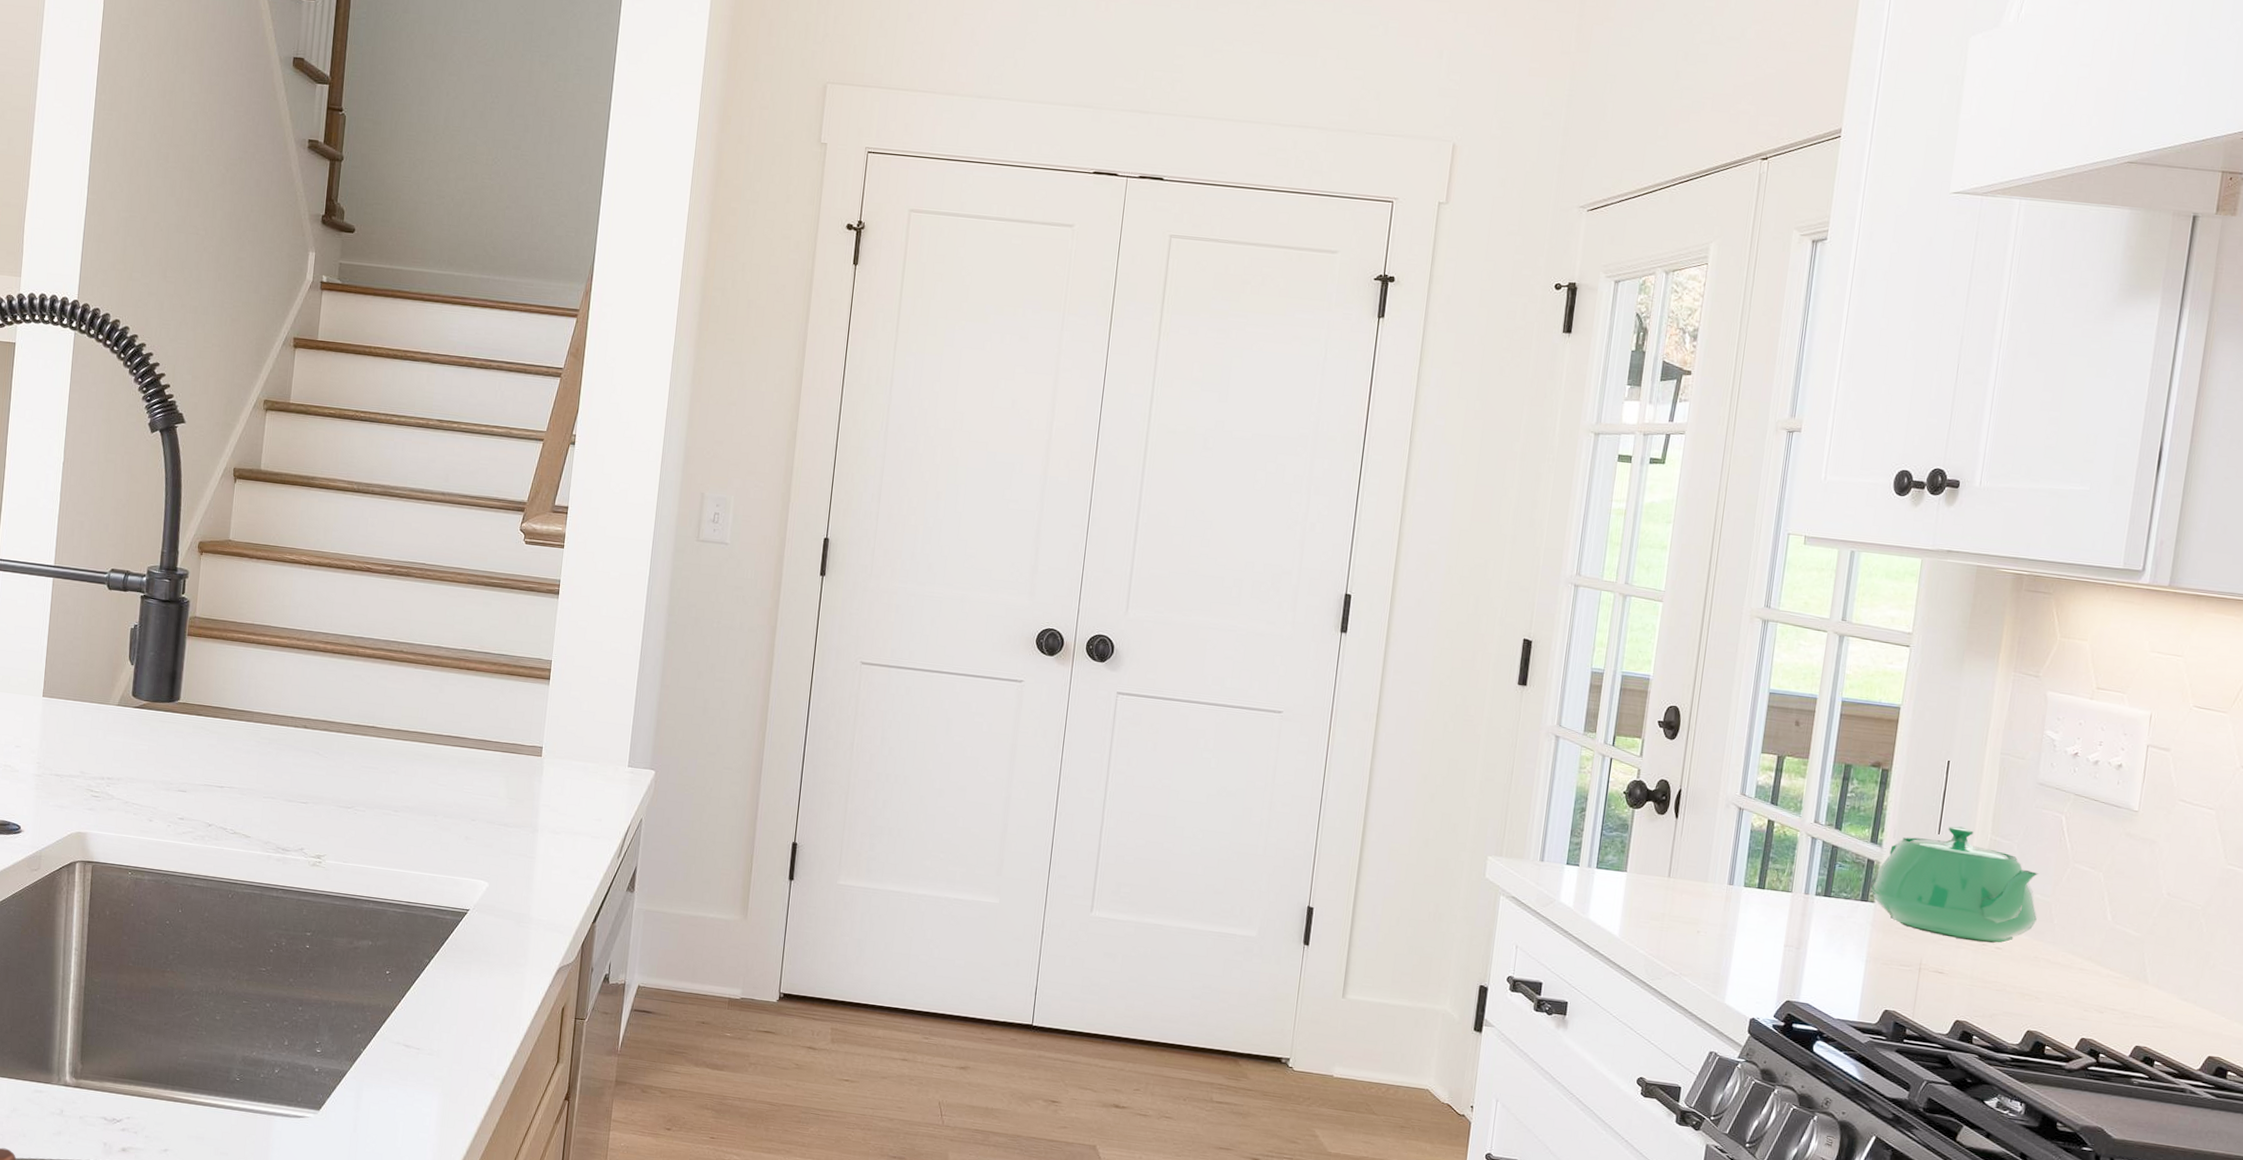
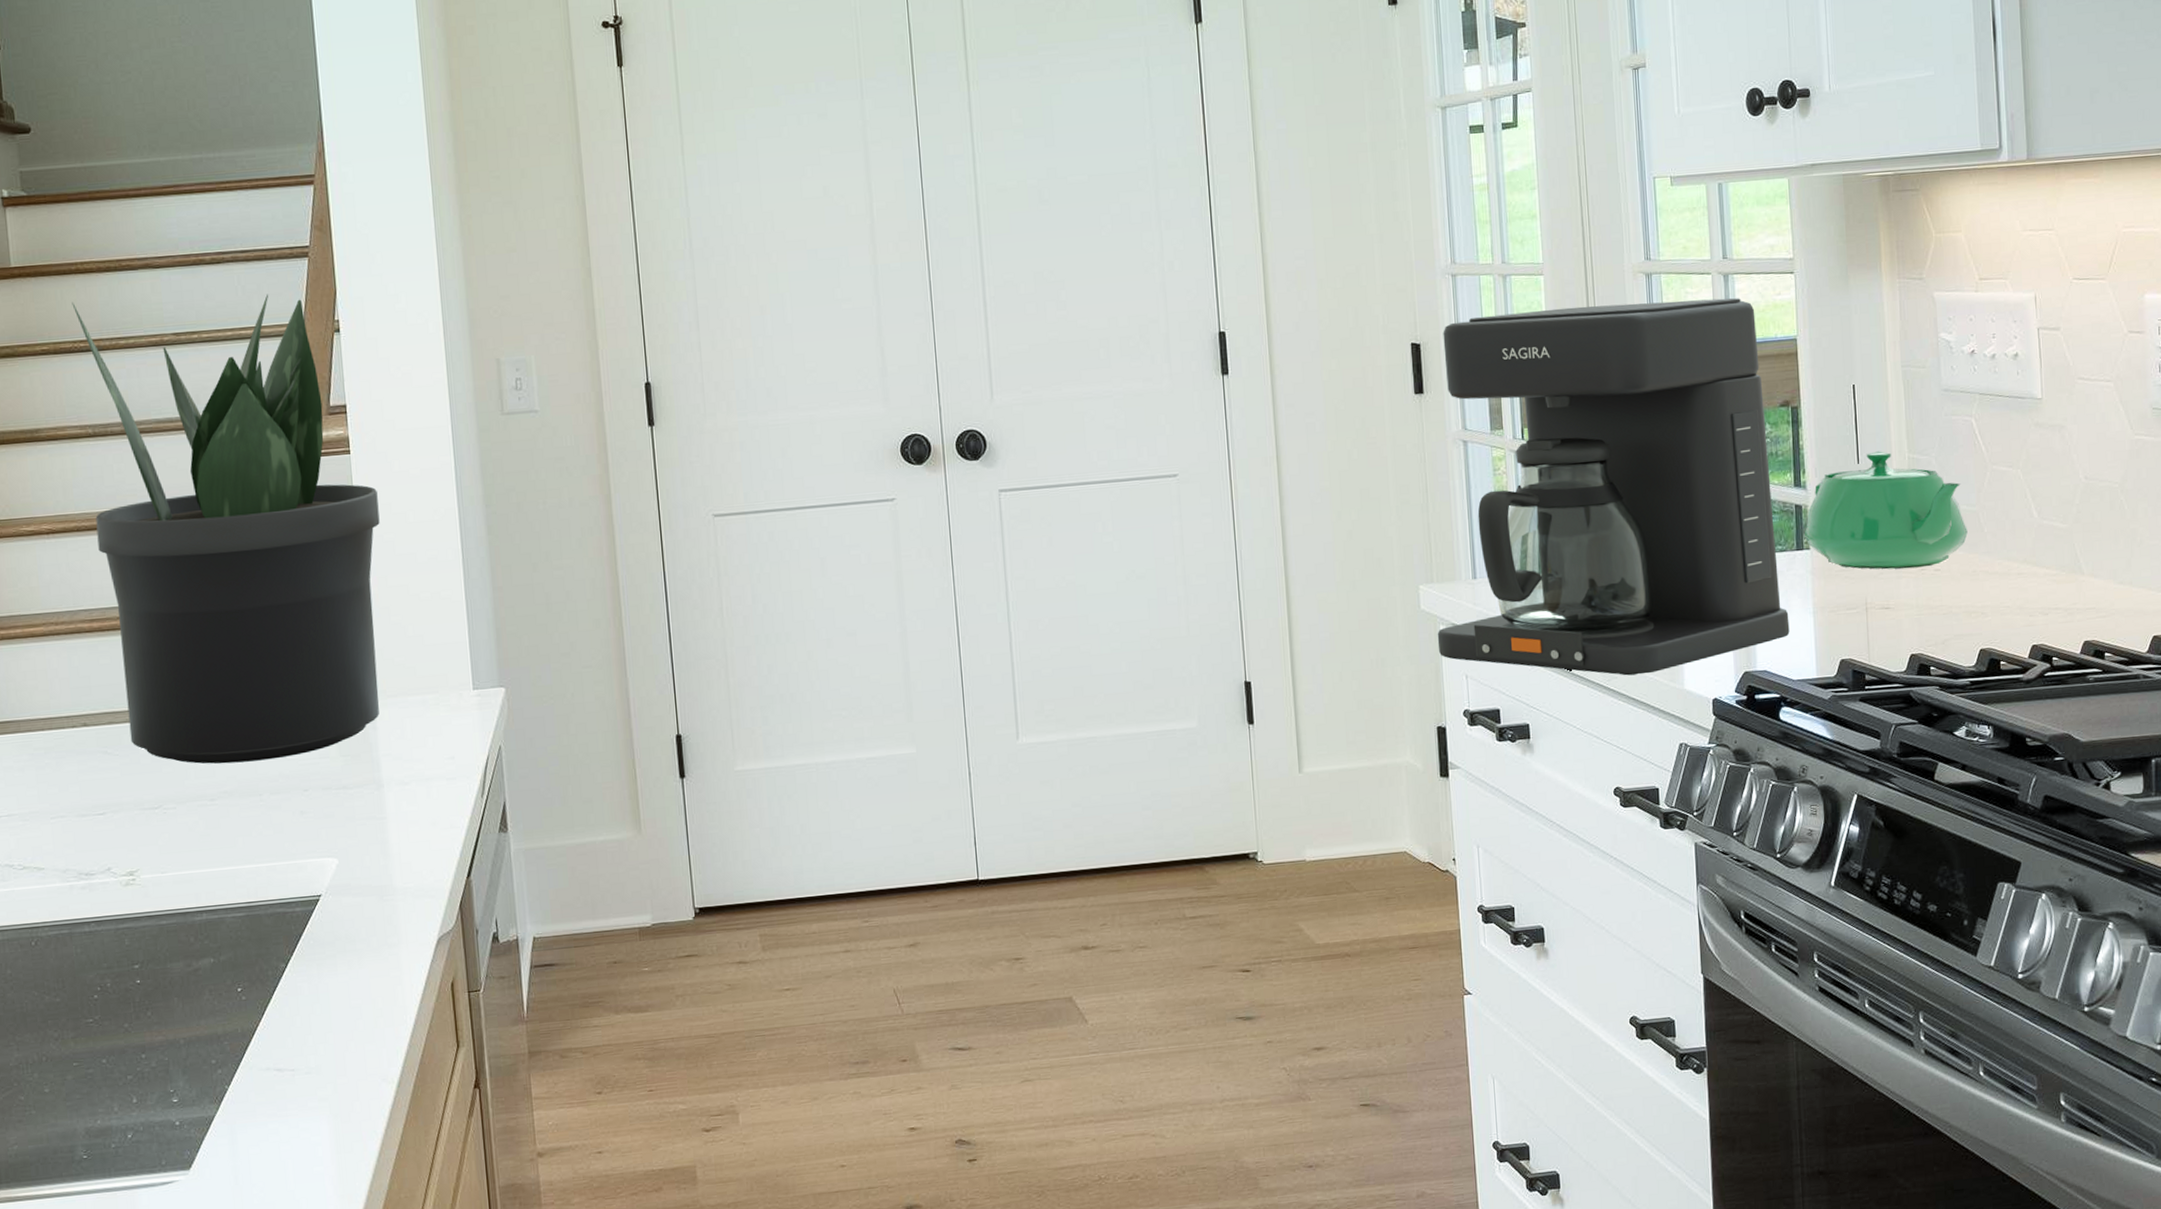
planter: none [339,378,580,790] -> present [72,294,380,764]
coffee maker: none [1494,627,1864,982] -> present [1437,298,1790,676]

